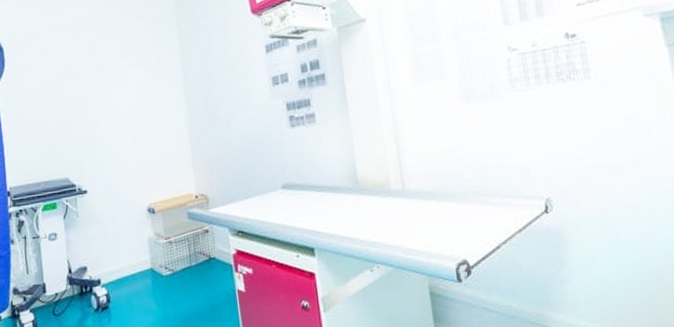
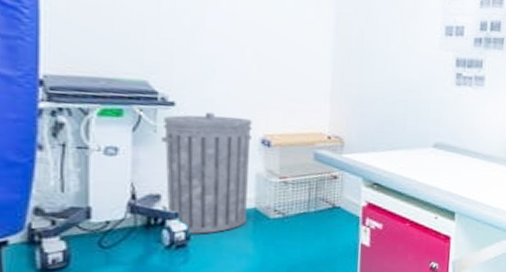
trash can: none [81,193,147,297] -> present [160,113,252,234]

